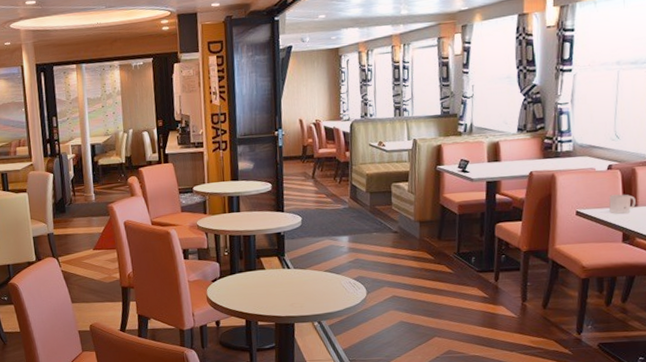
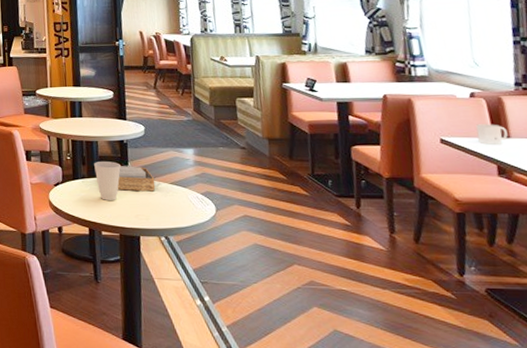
cup: none [251,254,278,293] -> present [94,161,121,201]
napkin holder: none [273,257,311,282] -> present [117,166,156,192]

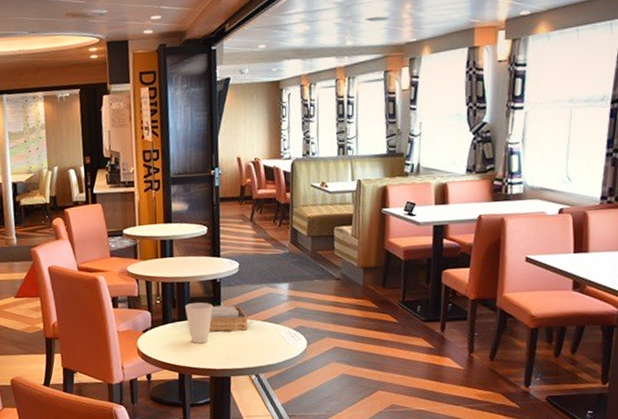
mug: present [475,124,508,146] -> none [559,239,587,261]

